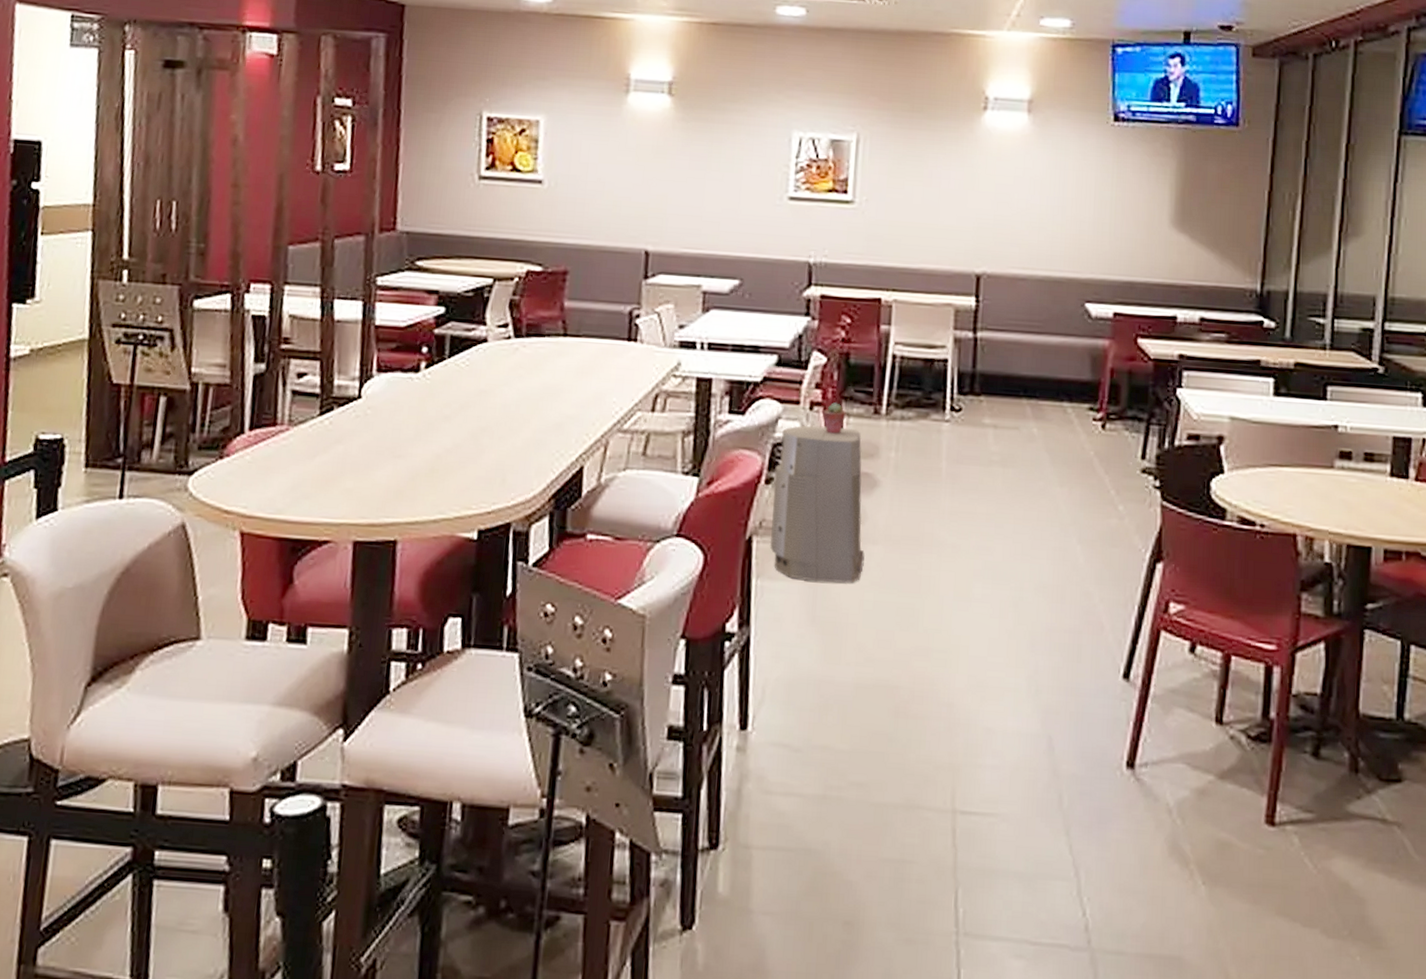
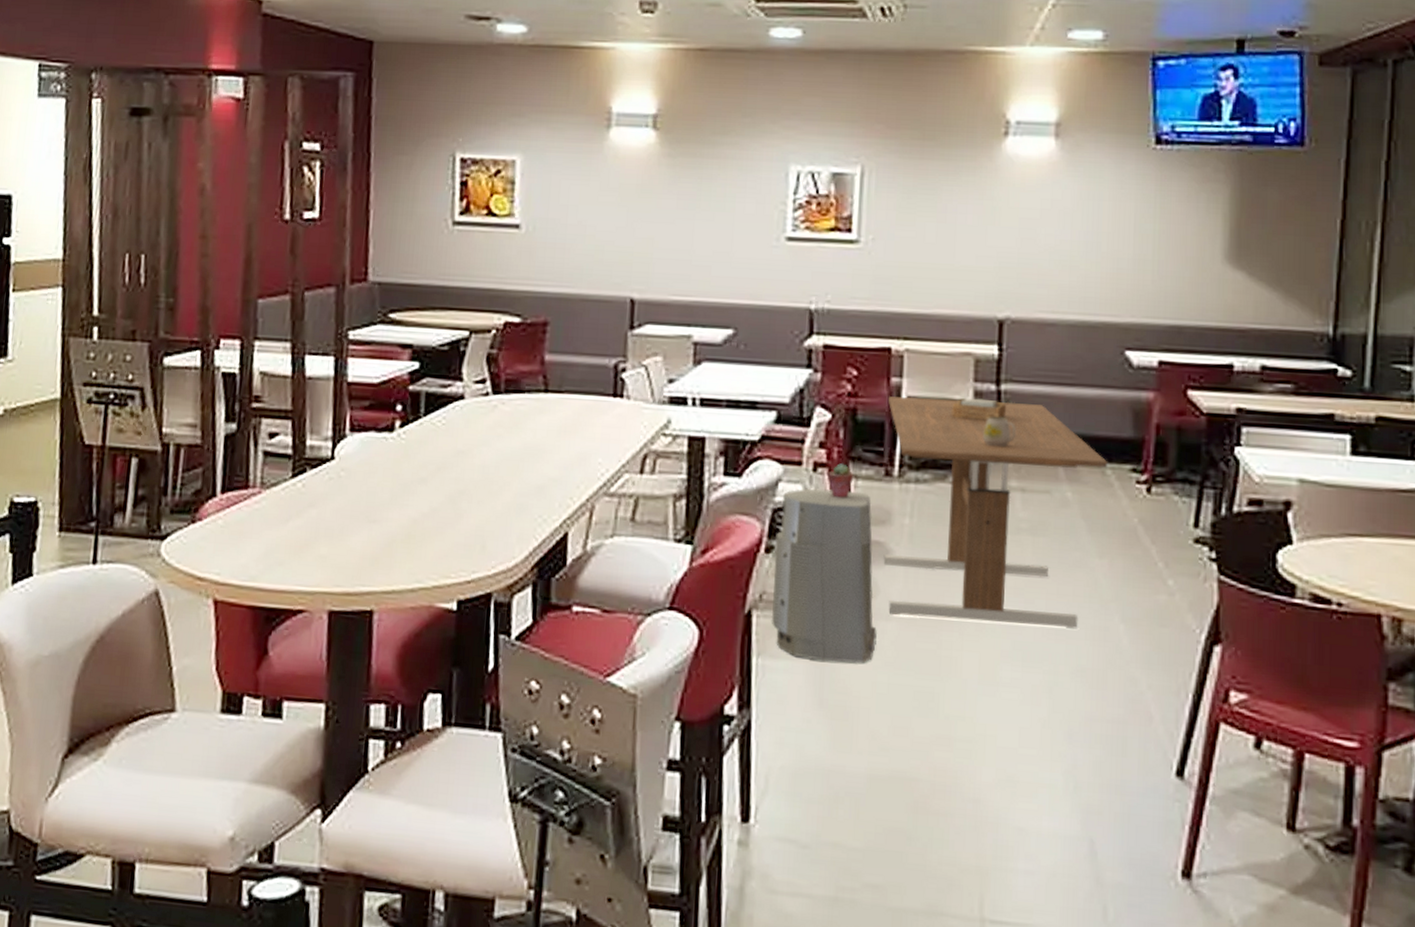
dining table: none [871,342,1069,550] -> present [883,396,1108,629]
napkin holder: none [934,344,982,365] -> present [952,398,1007,421]
mug: none [961,360,990,388] -> present [983,416,1017,447]

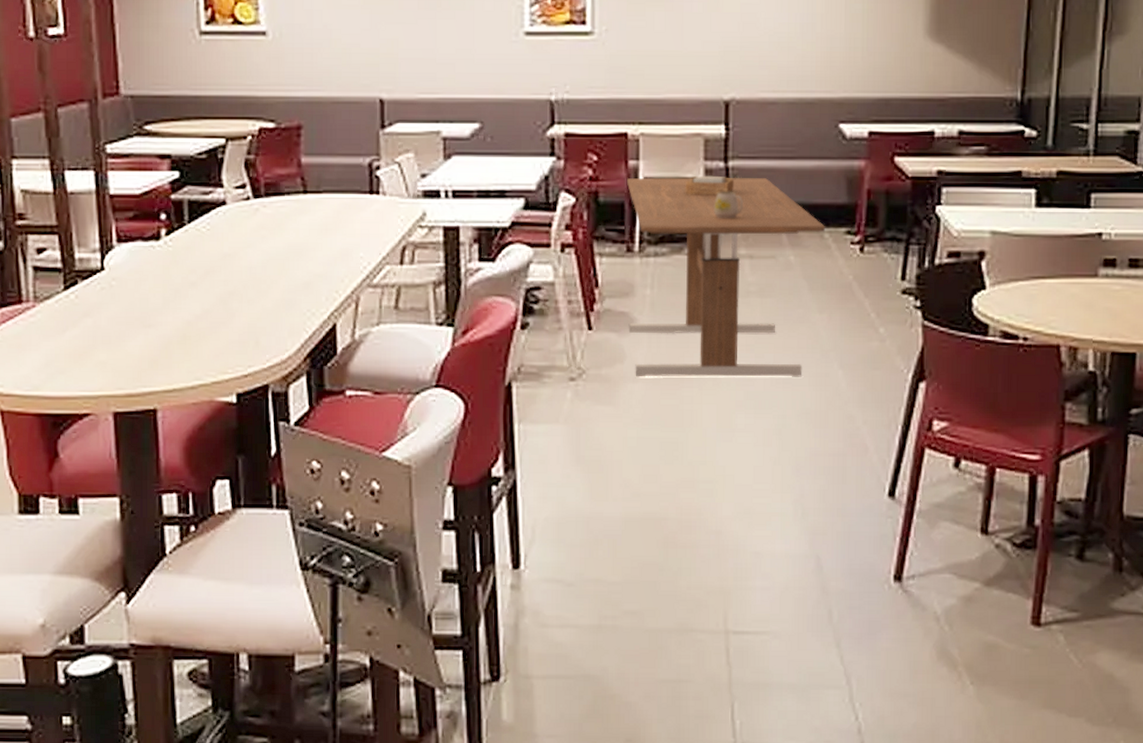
air purifier: present [771,488,877,664] -> none [529,268,625,423]
potted succulent: present [827,463,854,498] -> none [574,243,598,275]

